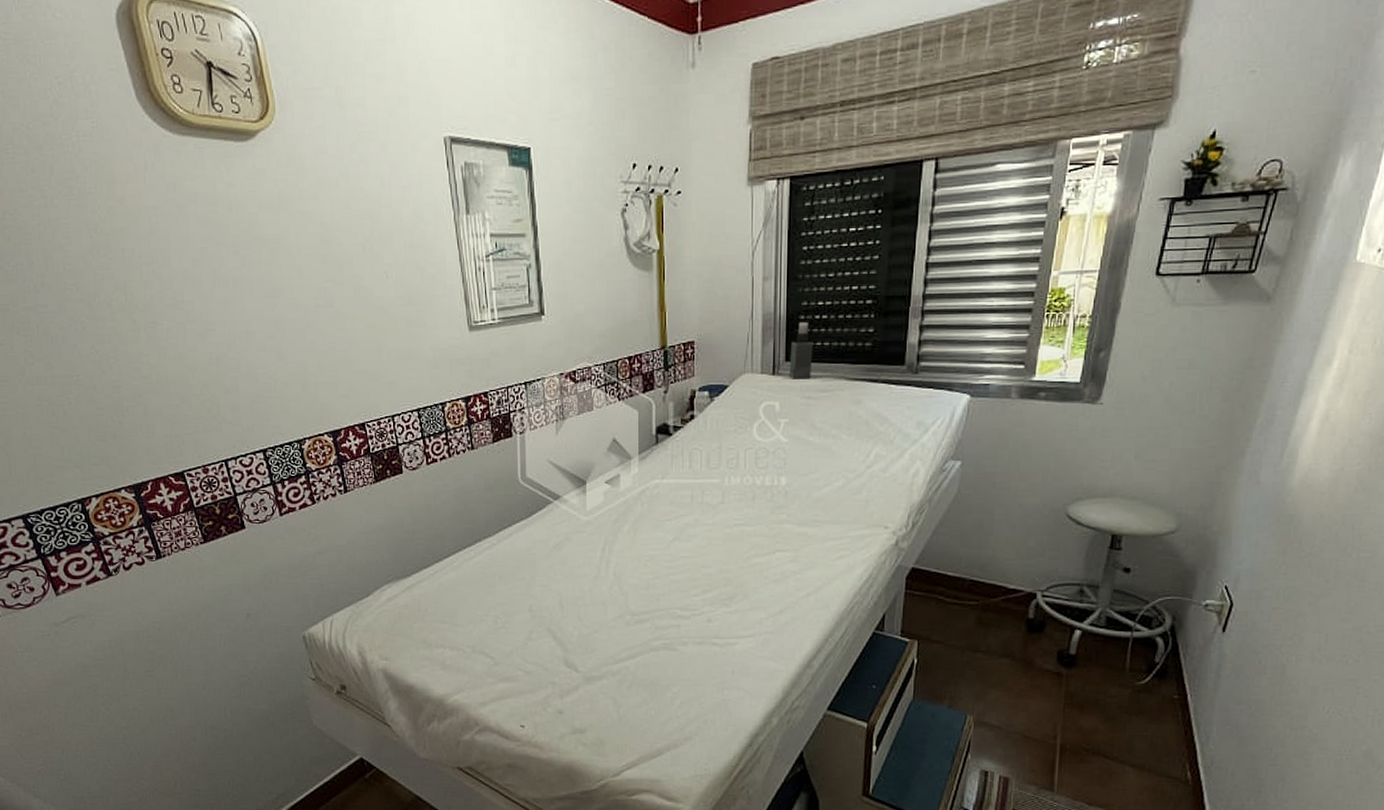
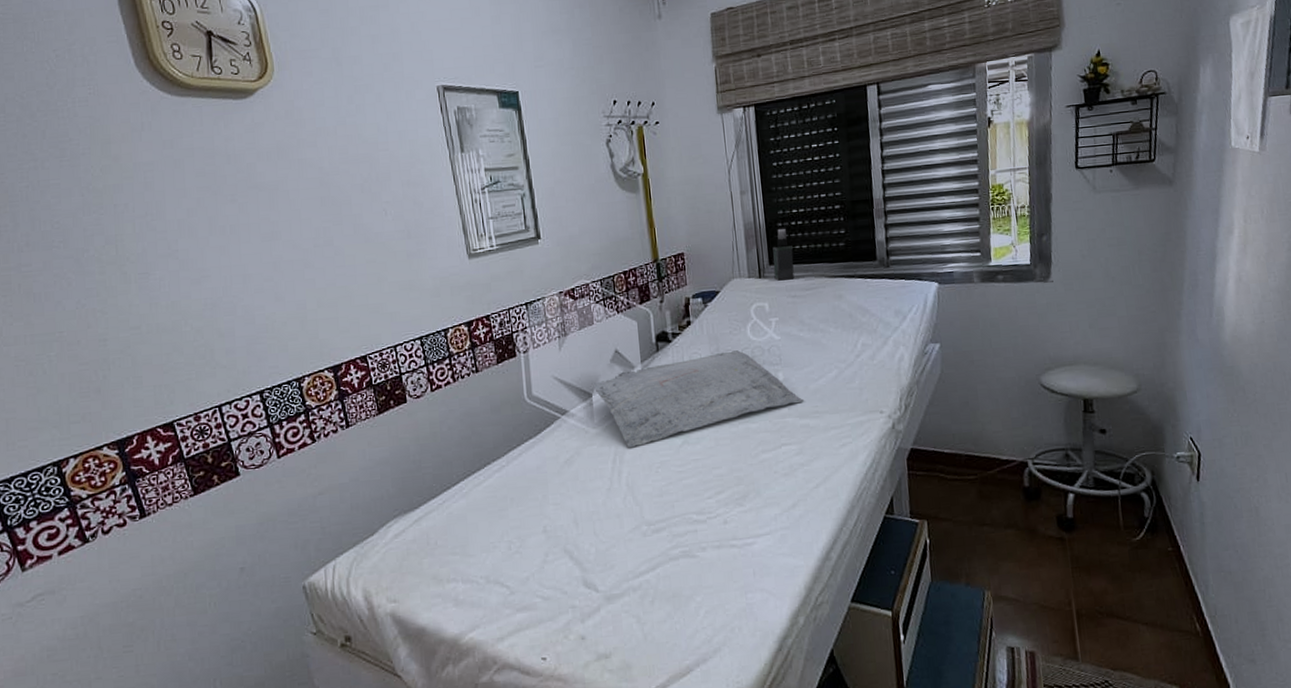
towel: none [586,450,806,539] -> present [591,350,805,448]

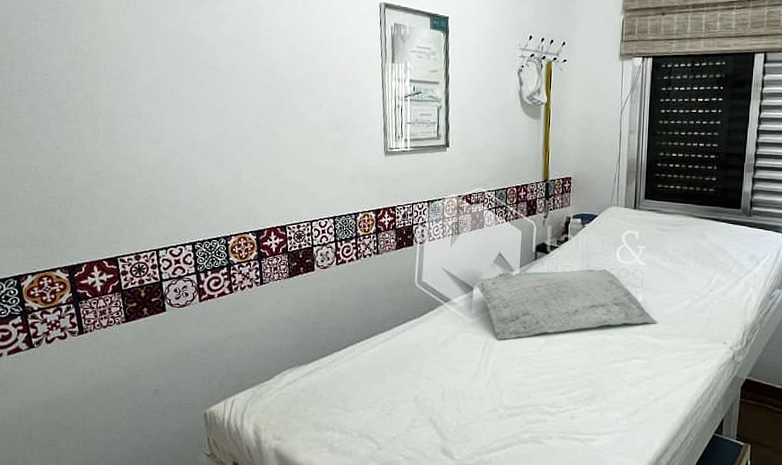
spray bottle: present [773,228,795,281] -> none [647,168,668,215]

